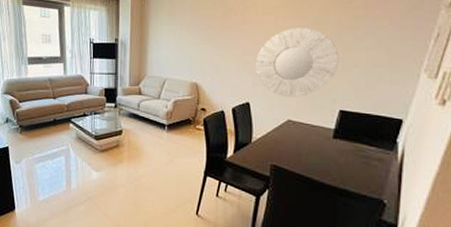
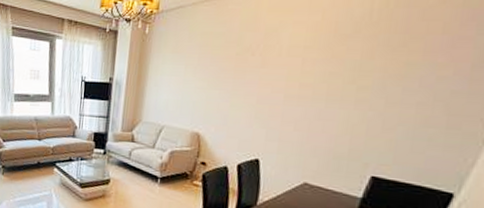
mirror: present [255,28,339,98] -> none [270,74,380,158]

